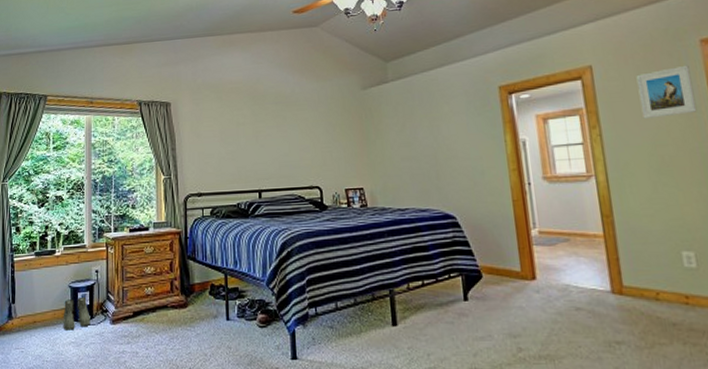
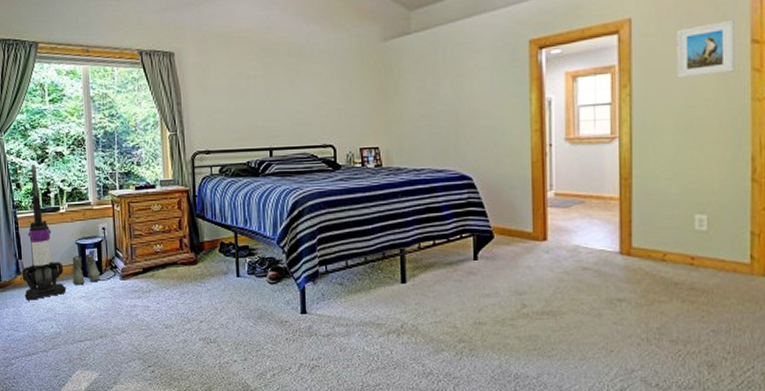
vacuum cleaner: none [13,208,56,347] -> present [21,163,67,300]

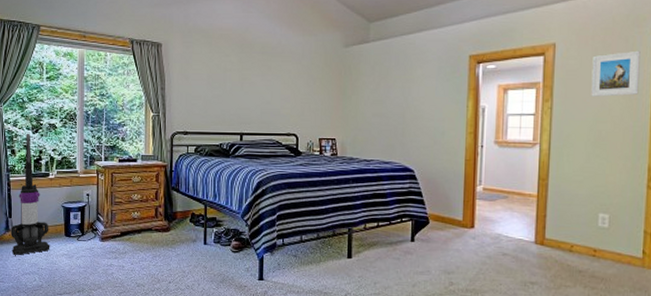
boots: present [71,253,100,285] -> none [56,216,82,244]

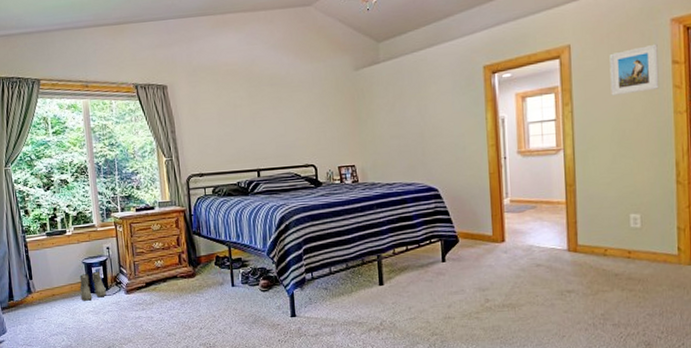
vacuum cleaner: present [10,133,50,255] -> none [32,191,76,317]
boots: none [56,216,82,244] -> present [79,271,106,301]

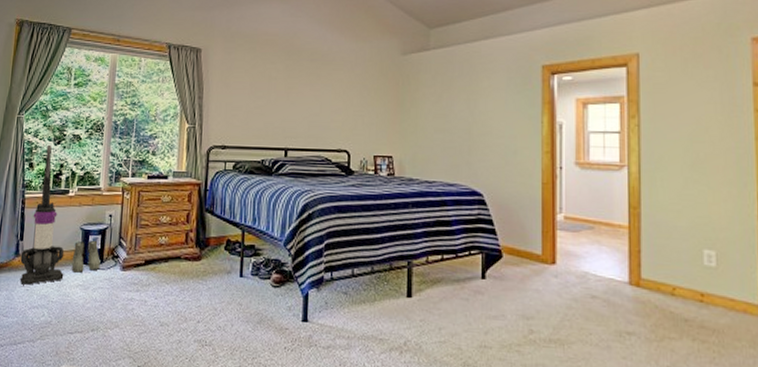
vacuum cleaner: none [32,191,76,317] -> present [19,144,65,285]
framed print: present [609,43,659,96] -> none [682,62,739,113]

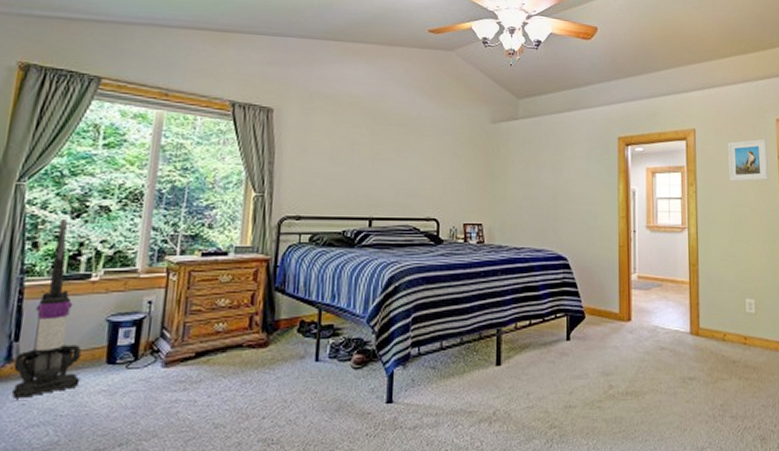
boots: present [72,240,101,273] -> none [92,333,134,376]
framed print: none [682,62,739,113] -> present [728,139,768,182]

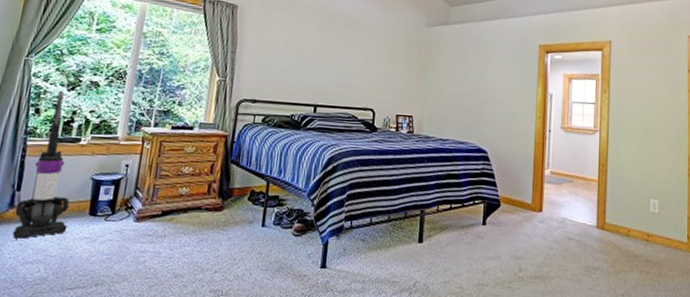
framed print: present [728,139,768,182] -> none [641,53,678,92]

